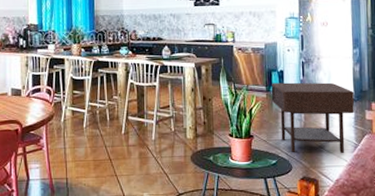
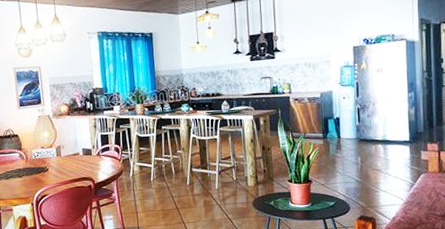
side table: present [271,82,355,154] -> none [328,126,411,194]

